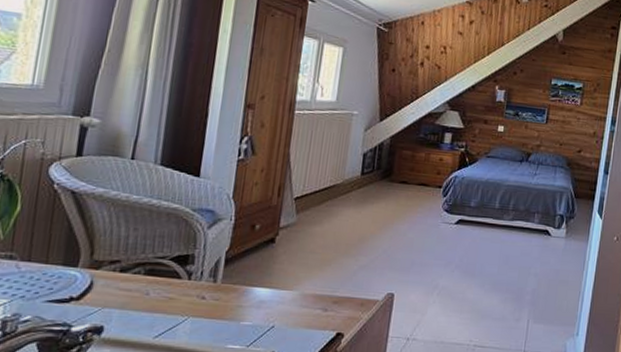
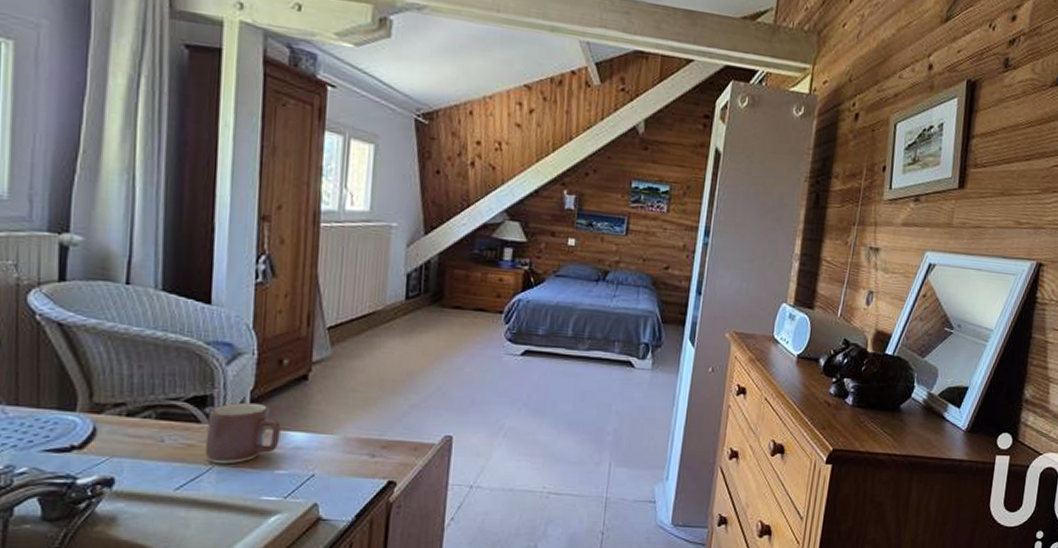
mug: none [182,261,249,316] -> present [204,402,281,465]

